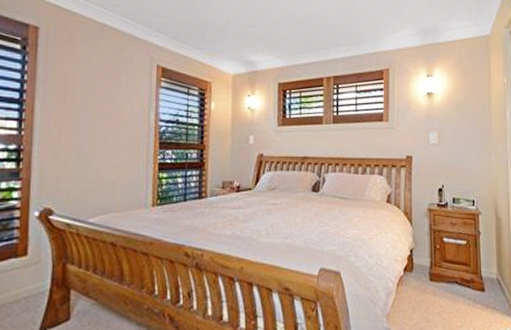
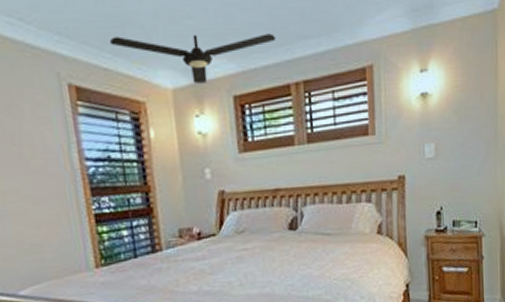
ceiling fan: none [191,35,315,72] -> present [108,33,276,83]

